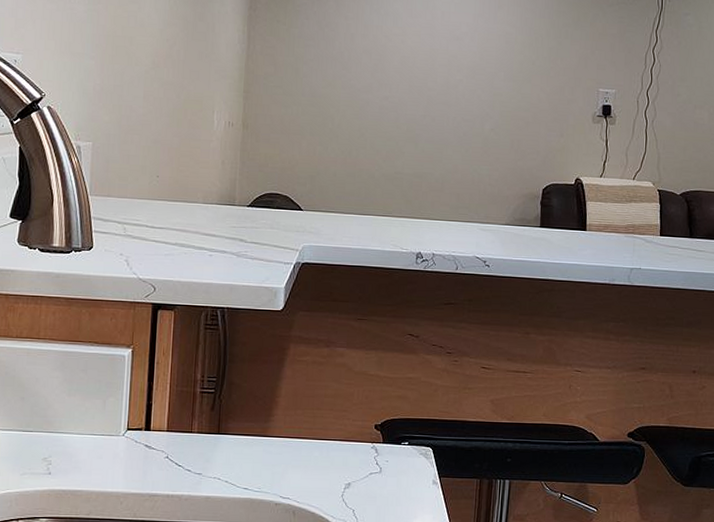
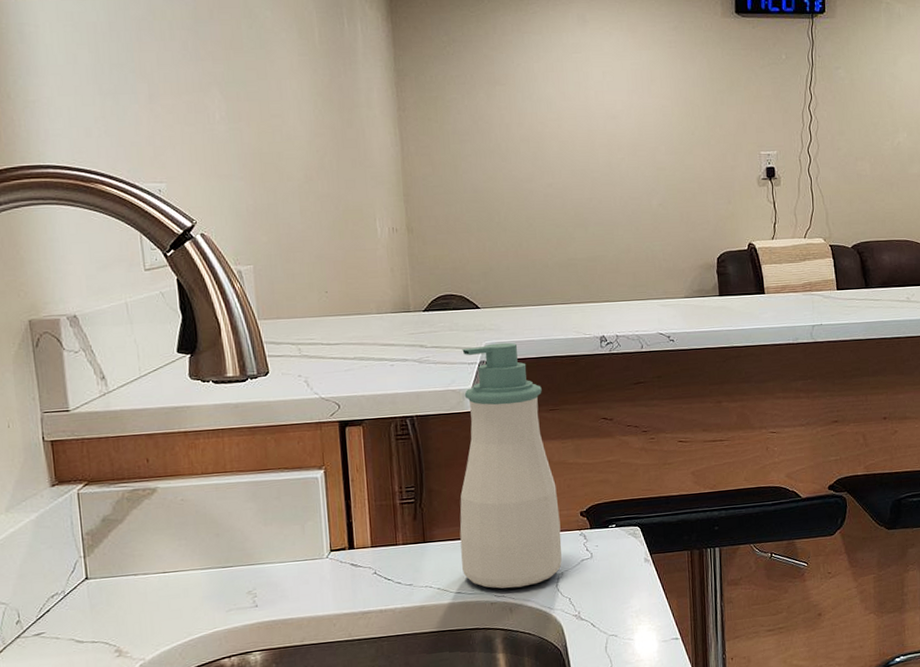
soap bottle: none [252,246,355,492] -> present [459,342,562,589]

